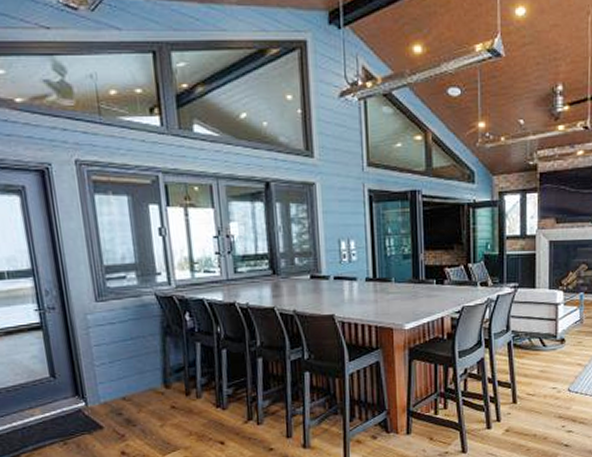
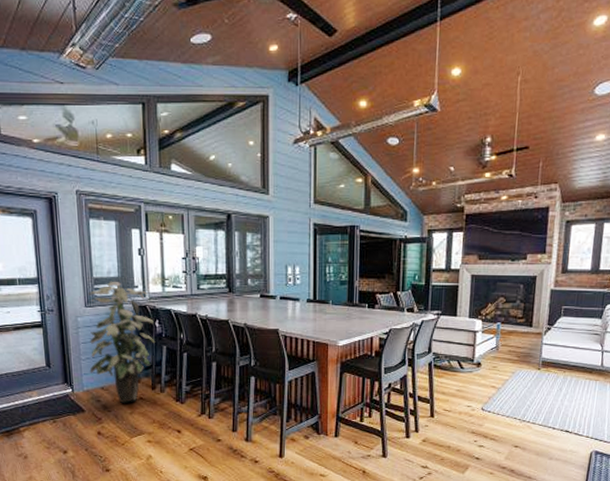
indoor plant: none [98,268,187,414] -> present [88,281,156,403]

